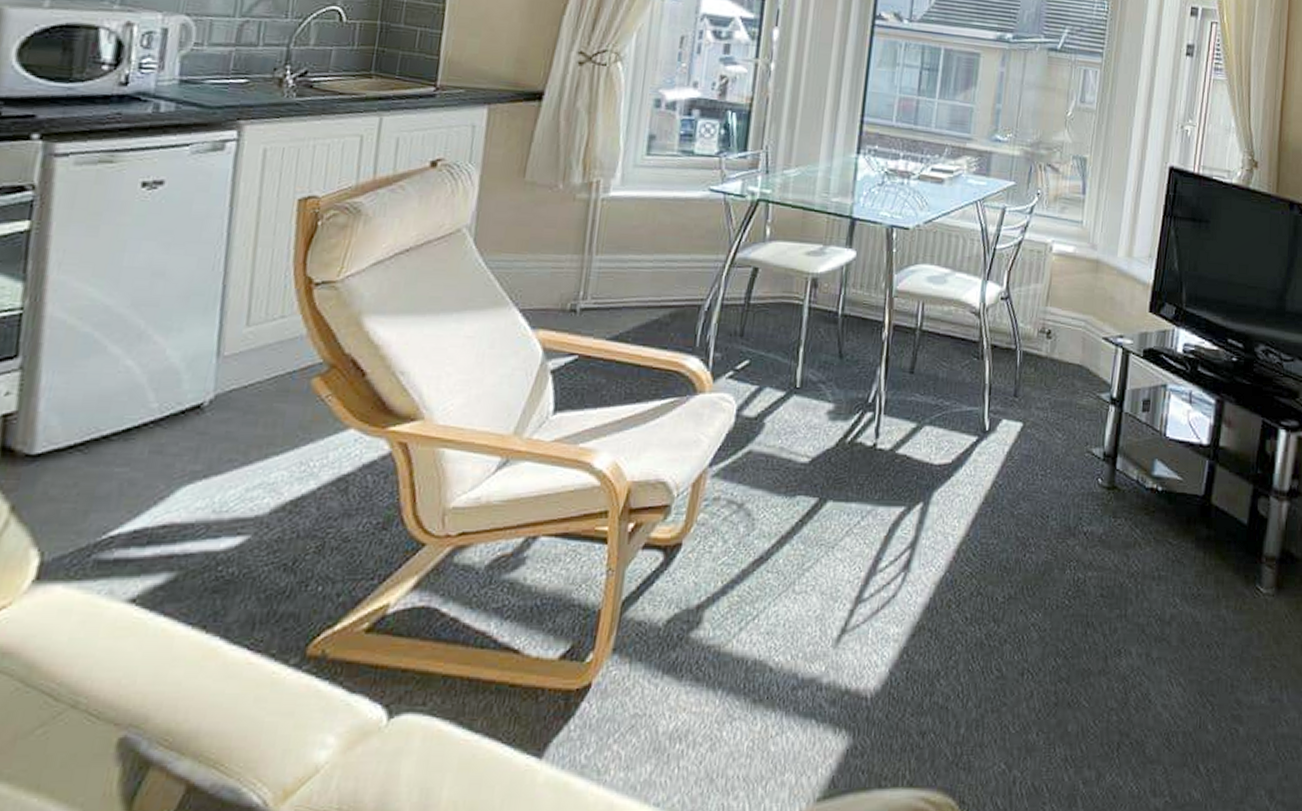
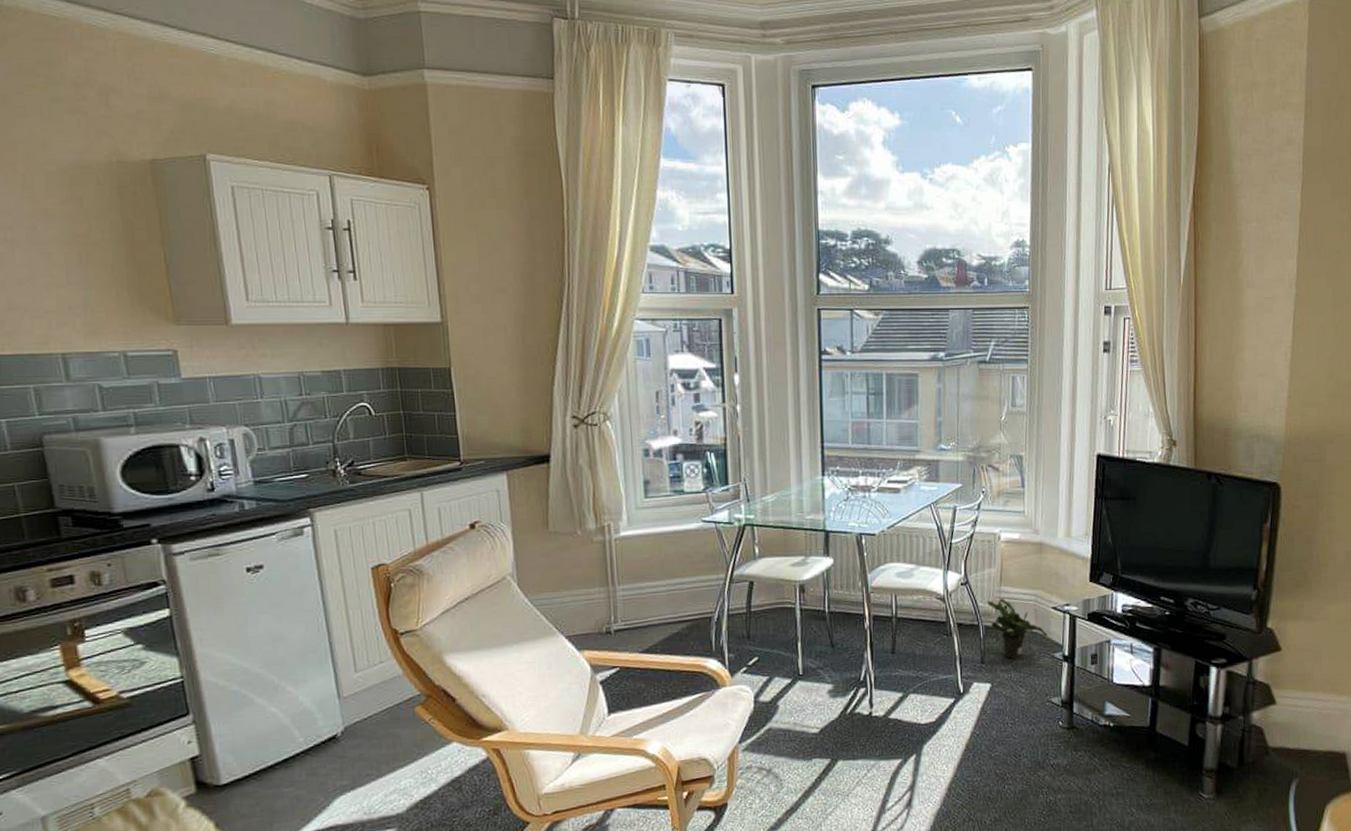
potted plant: none [1028,321,1095,395] -> present [987,598,1048,659]

